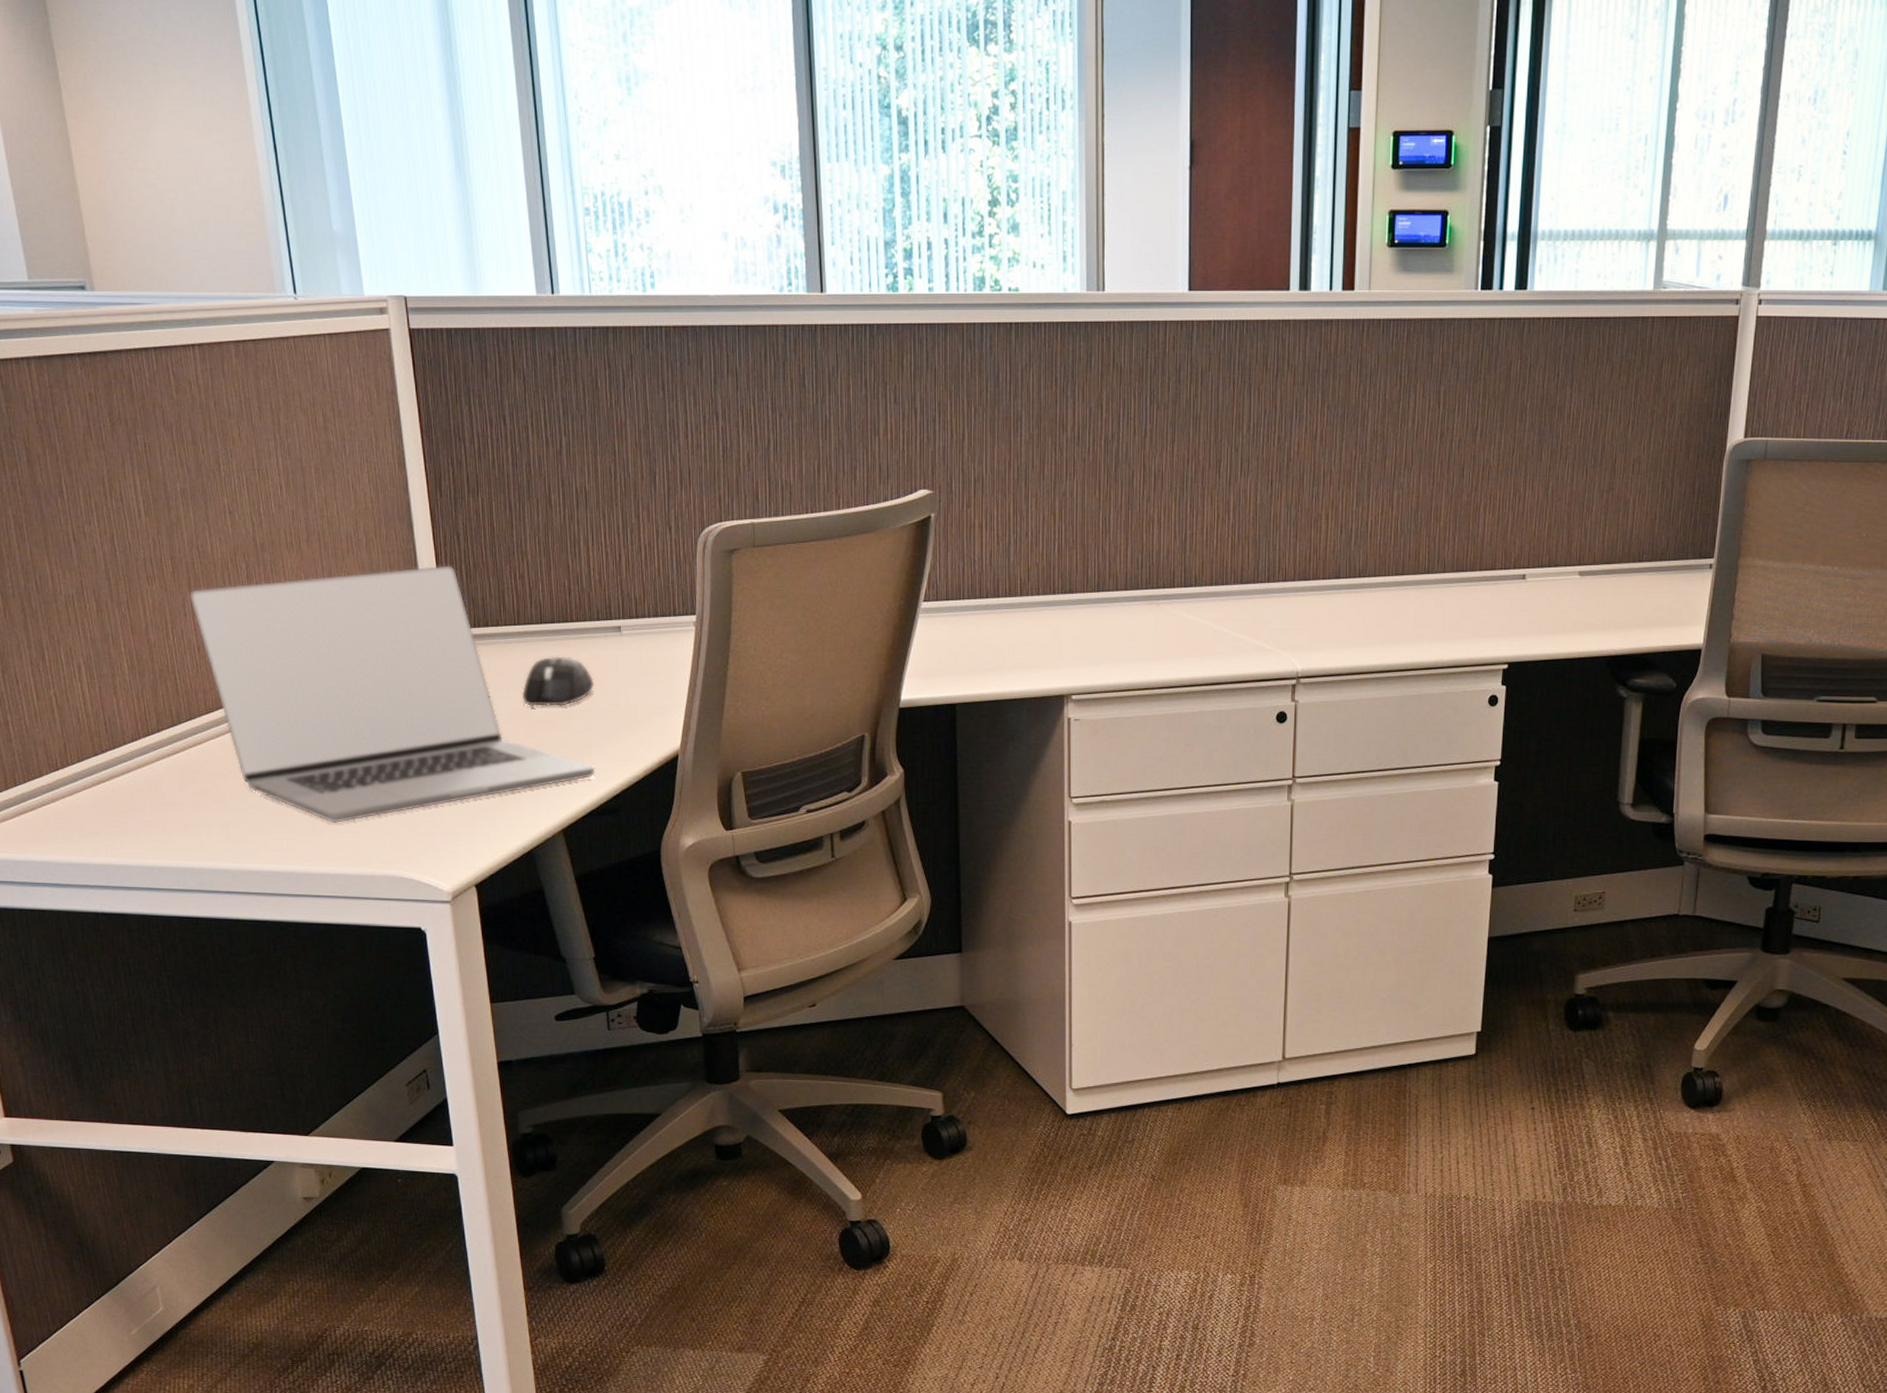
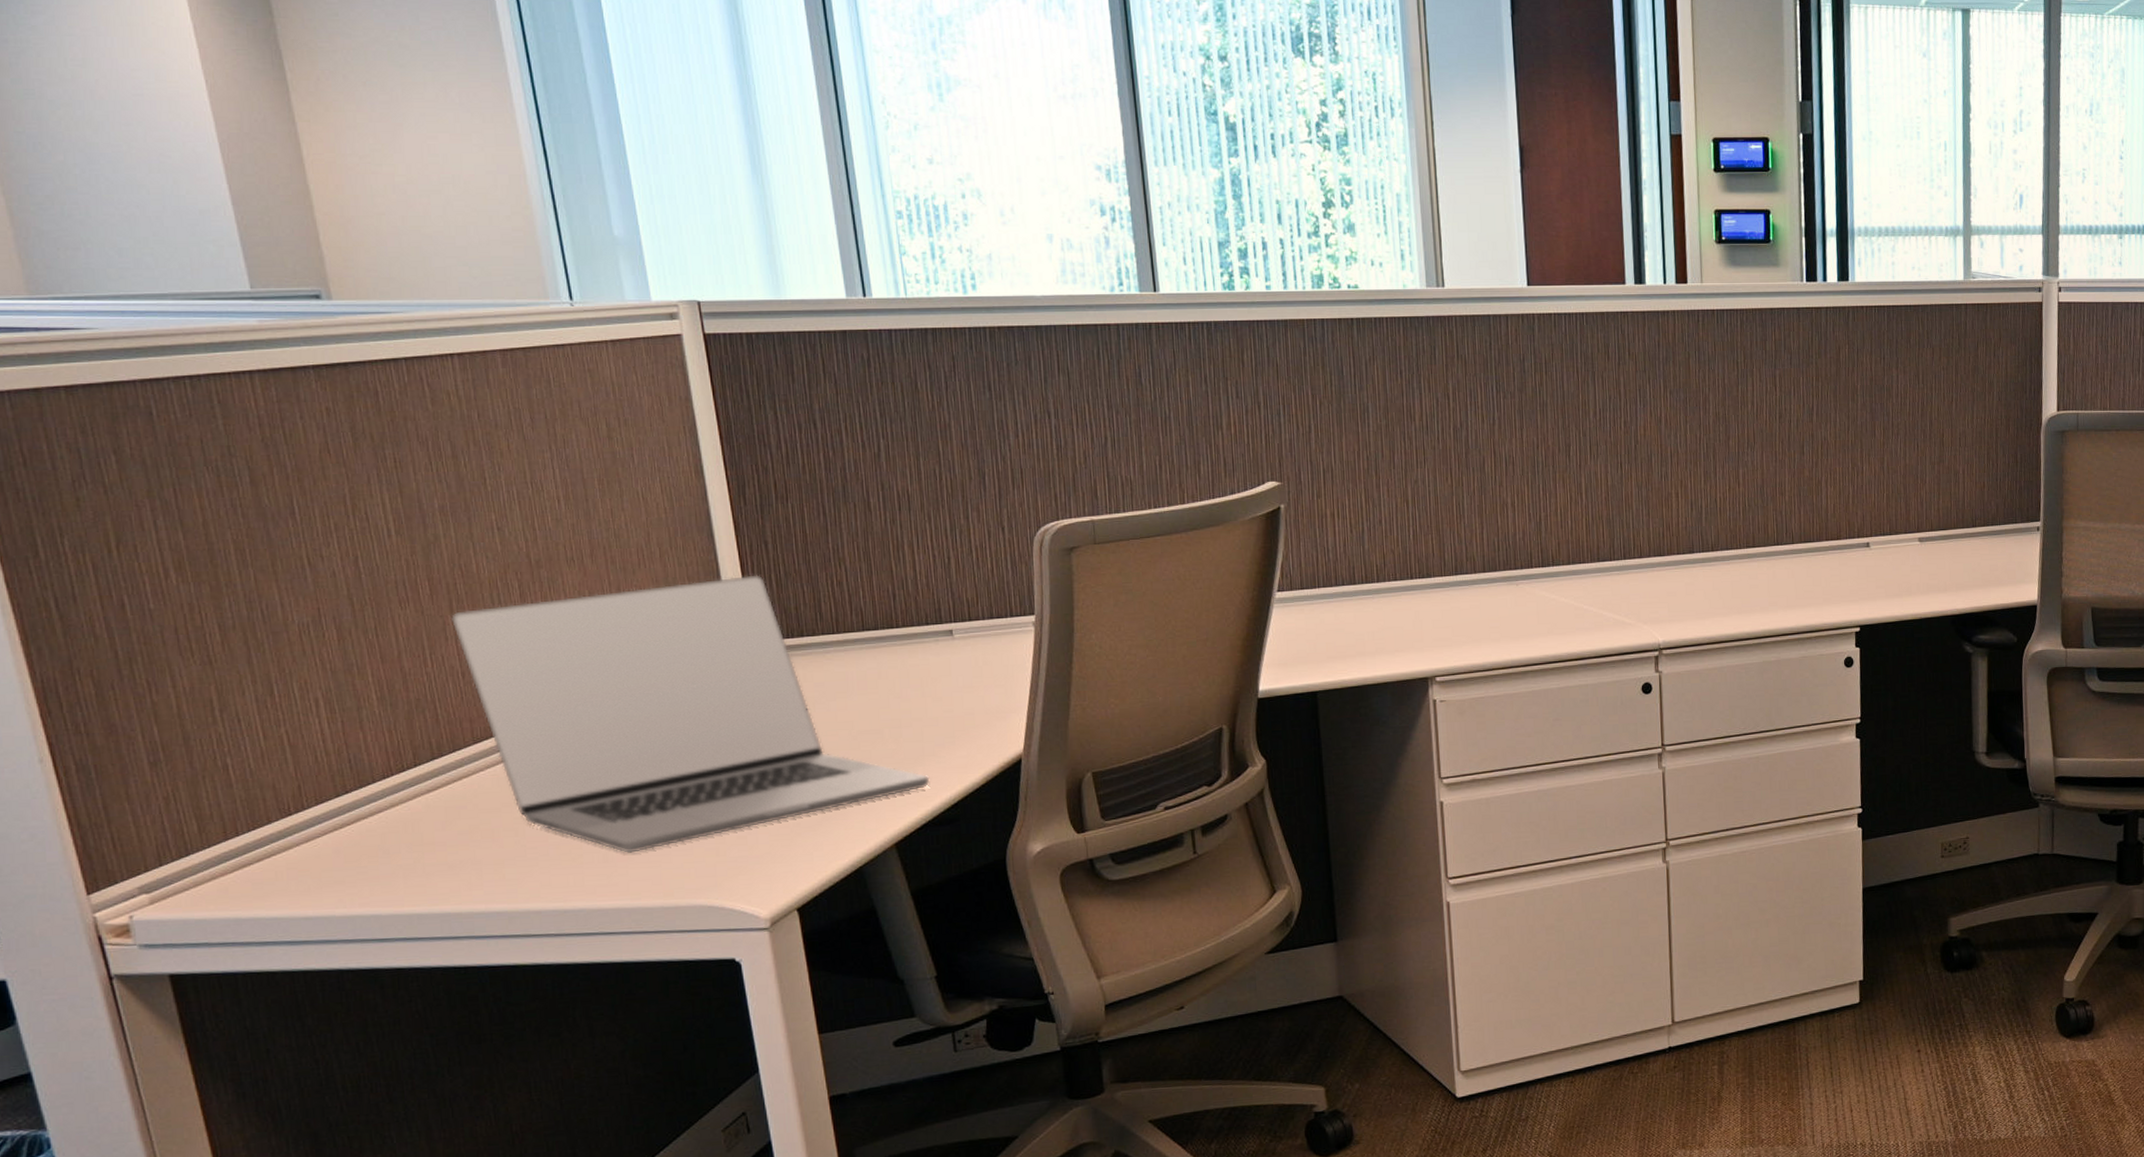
mouse: present [521,656,595,707] -> none [843,663,926,718]

